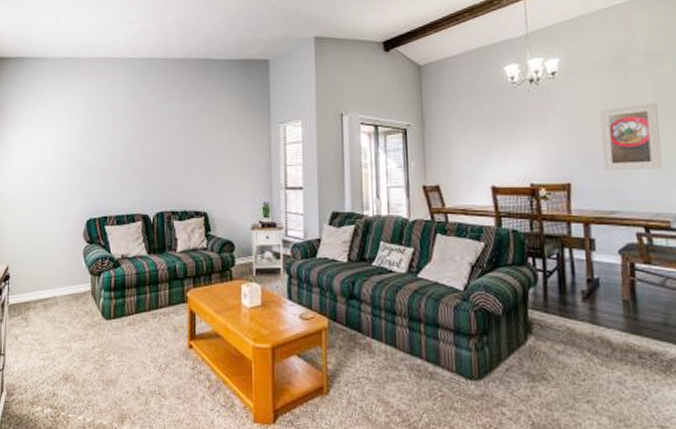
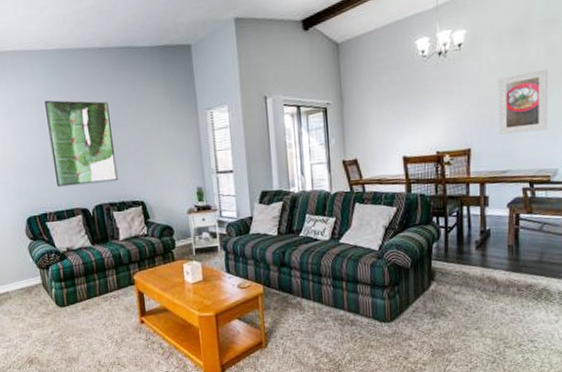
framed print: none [120,104,183,190] -> present [43,100,118,187]

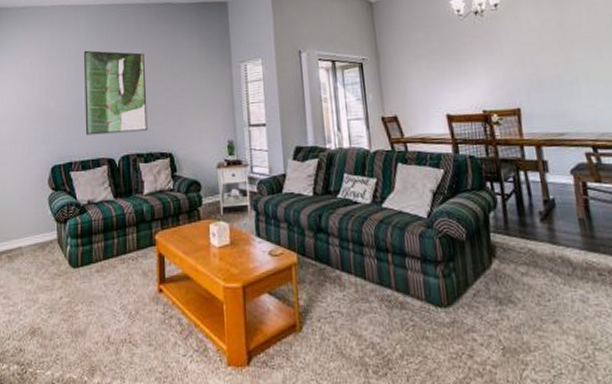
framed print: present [498,69,549,135] -> none [541,29,604,94]

